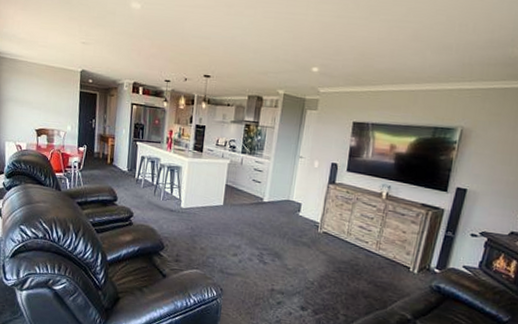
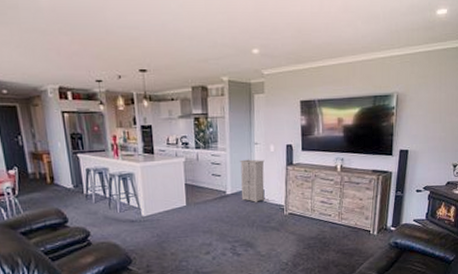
storage cabinet: none [277,170,307,215] -> present [239,159,265,202]

